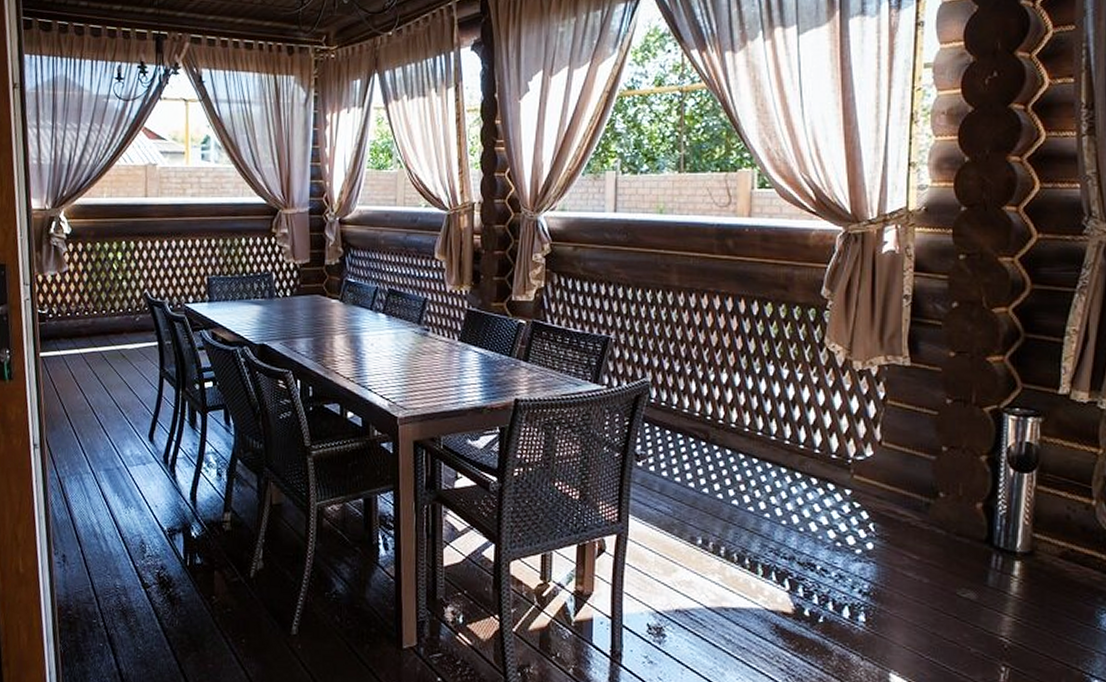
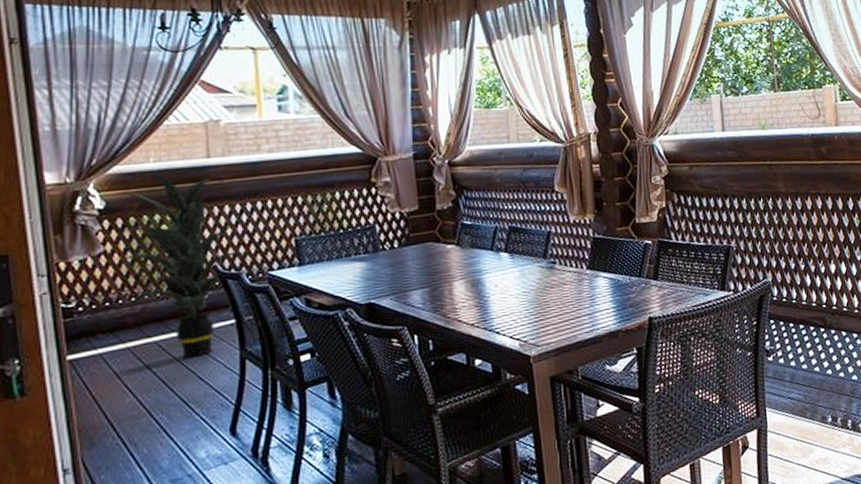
indoor plant: none [77,206,176,370] -> present [115,173,255,358]

